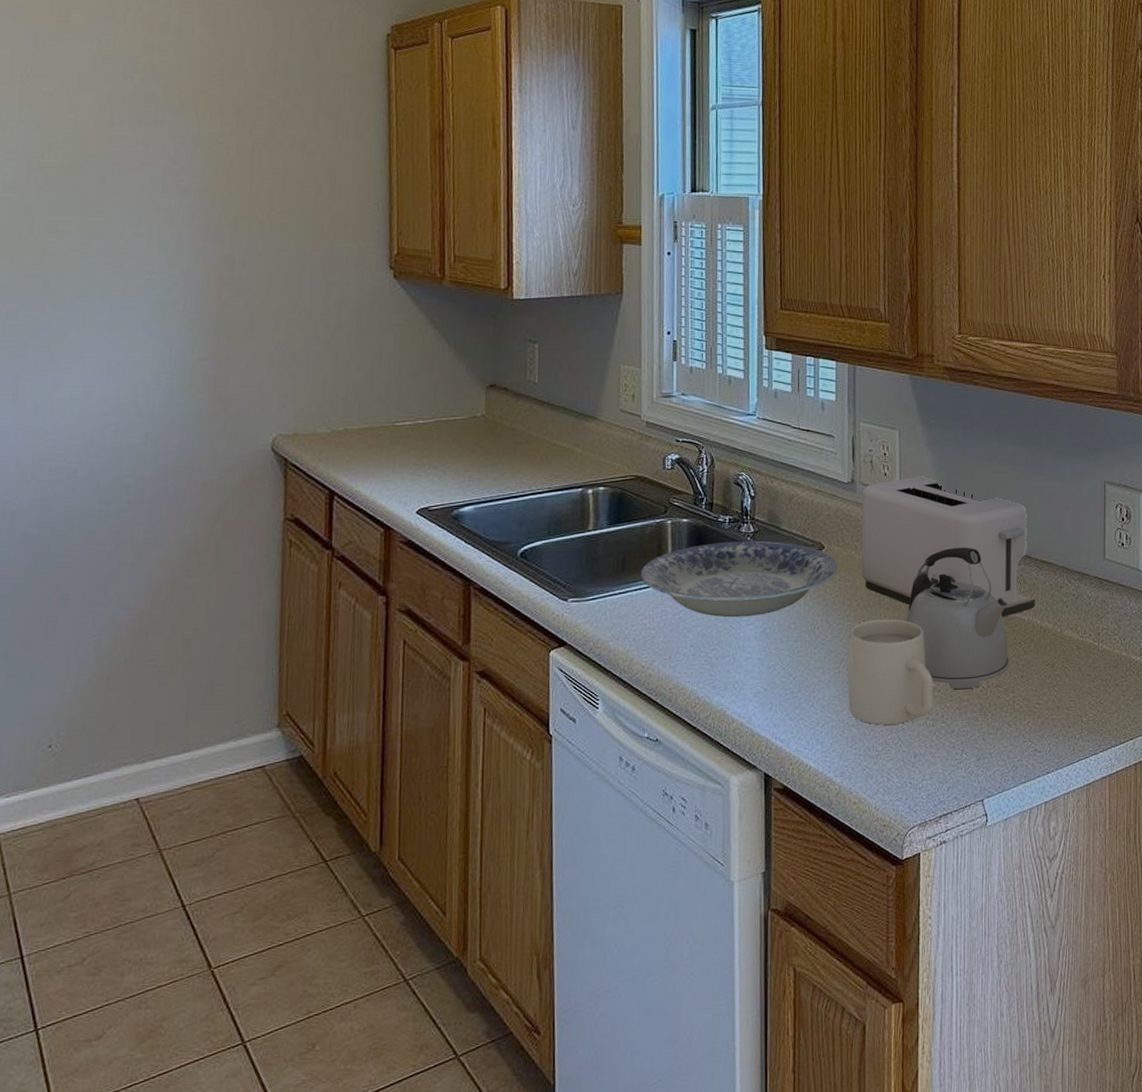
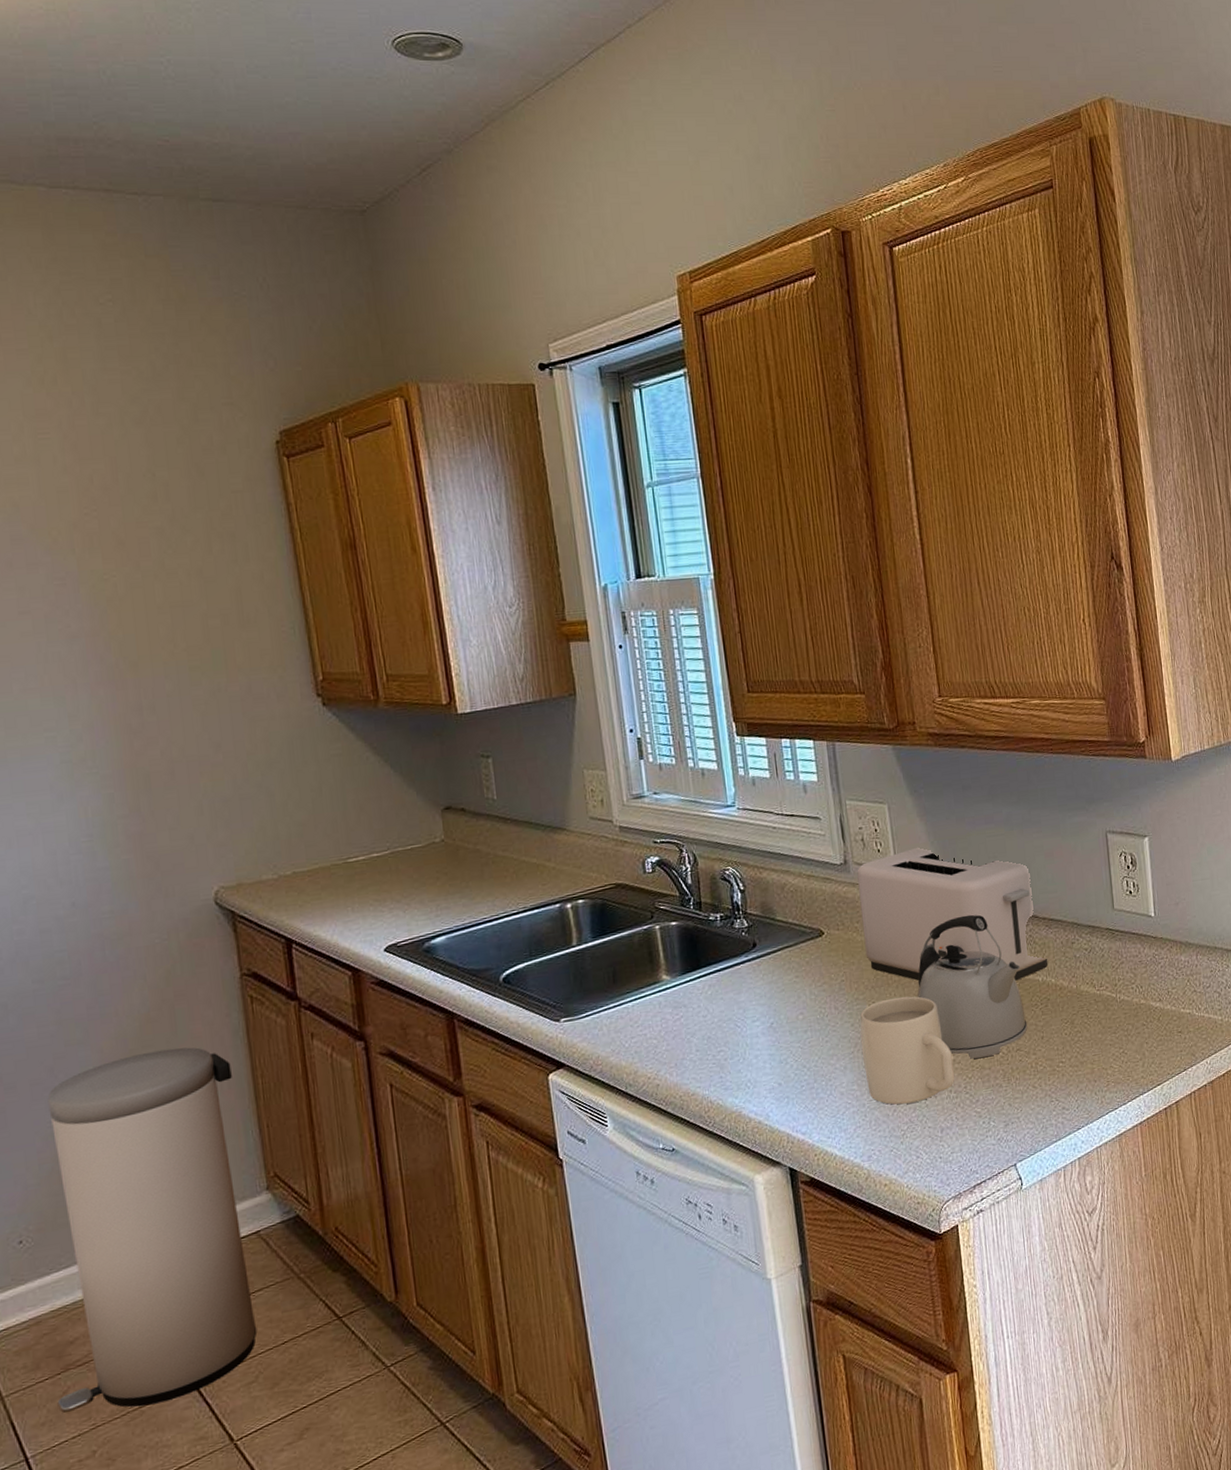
pedal bin: none [58,580,263,921] -> present [47,1047,258,1414]
plate: present [640,541,838,618] -> none [634,933,841,1018]

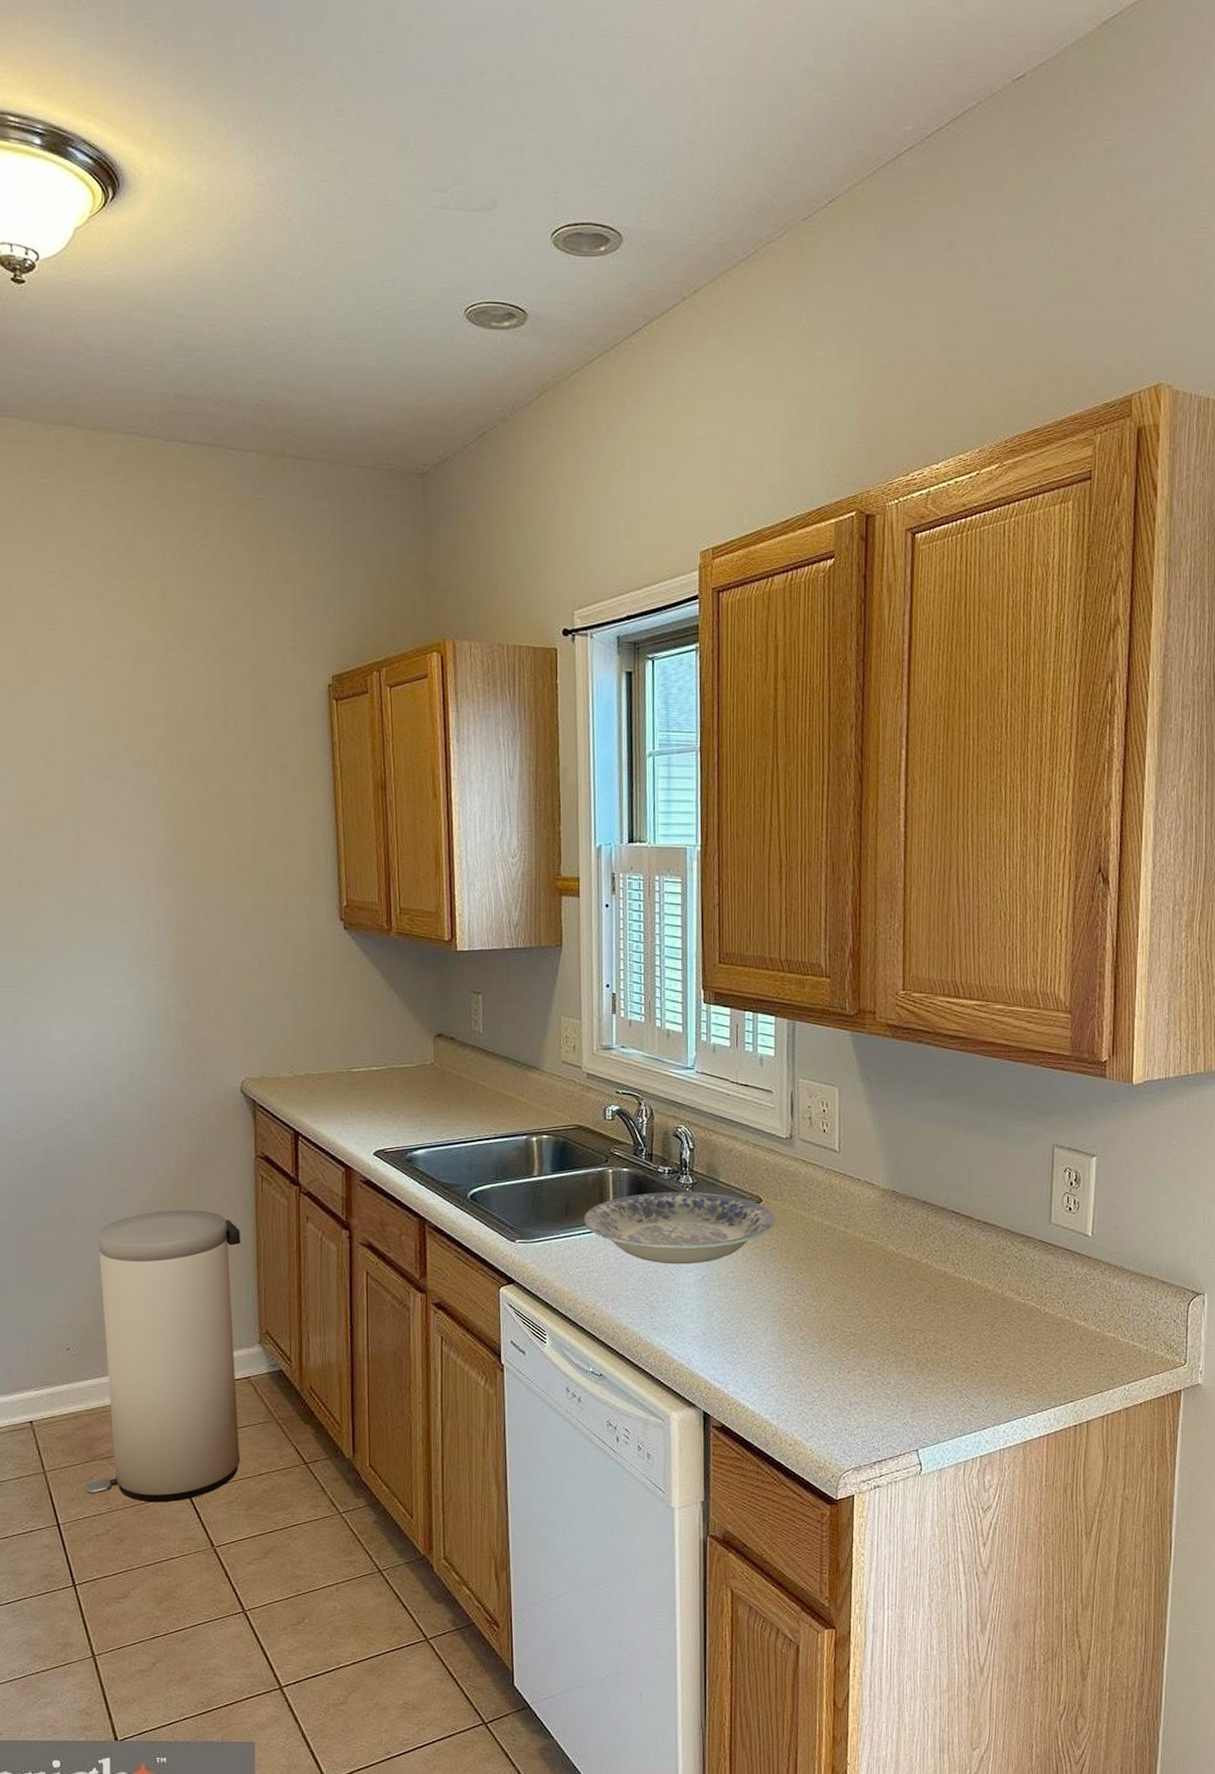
plate: none [634,933,841,1018] -> present [584,1191,775,1265]
toaster: present [857,847,1049,981] -> none [799,1133,978,1276]
mug: present [860,996,955,1105] -> none [784,1272,871,1373]
kettle: present [917,914,1028,1059] -> none [843,1205,948,1343]

